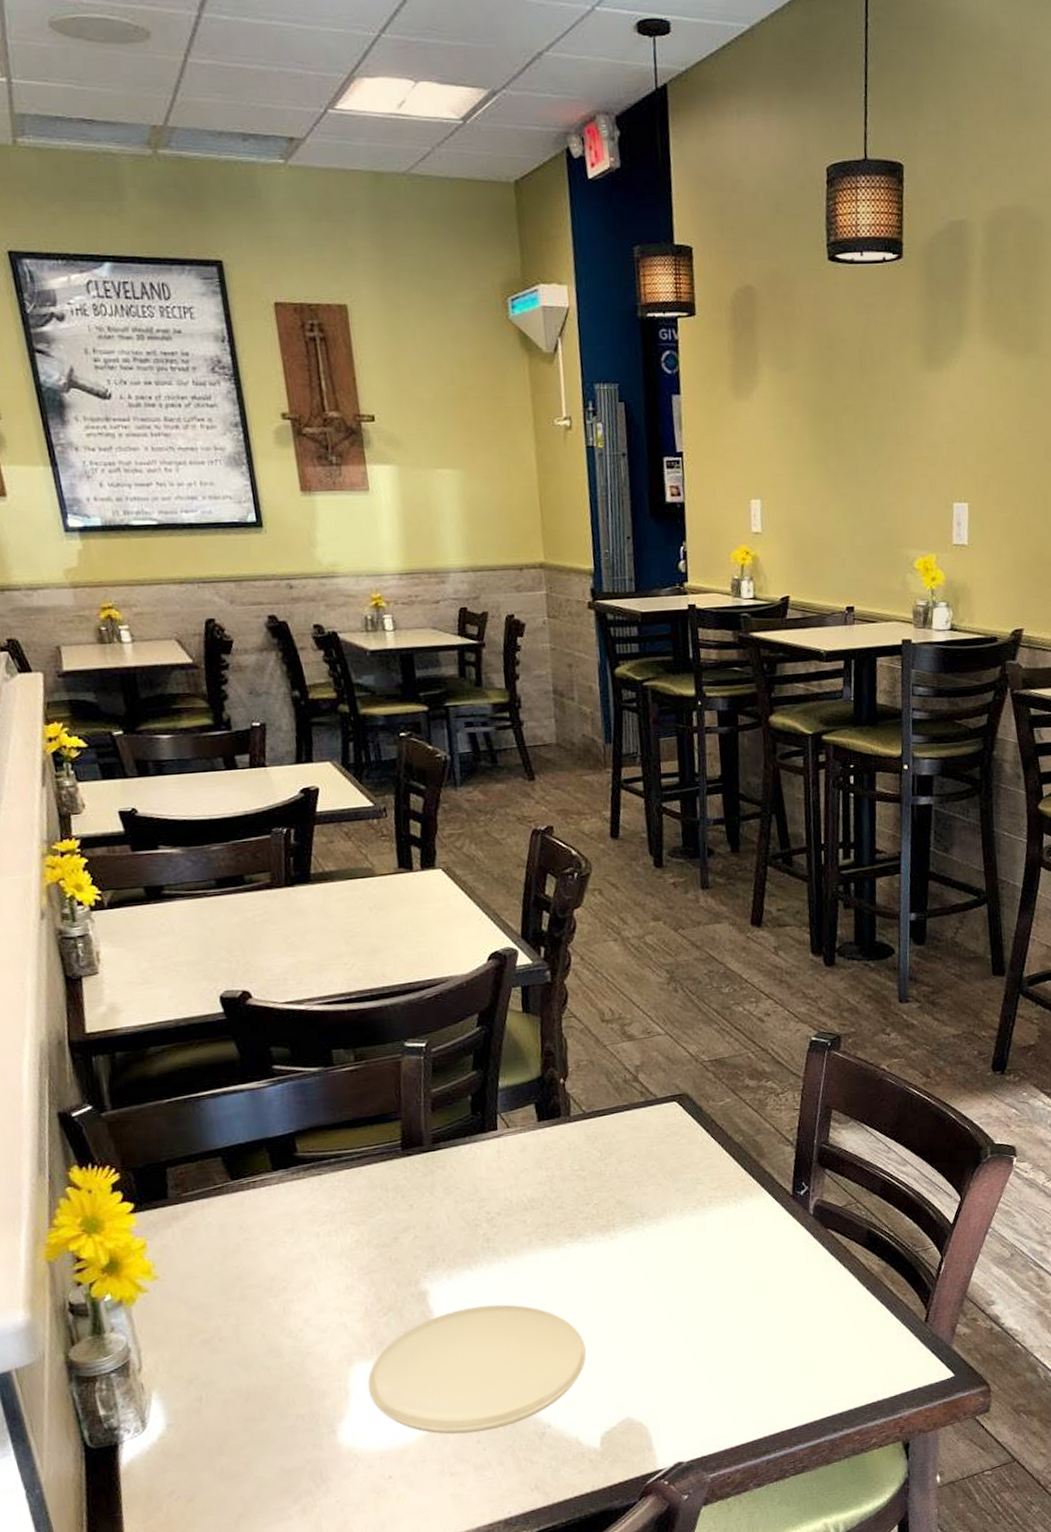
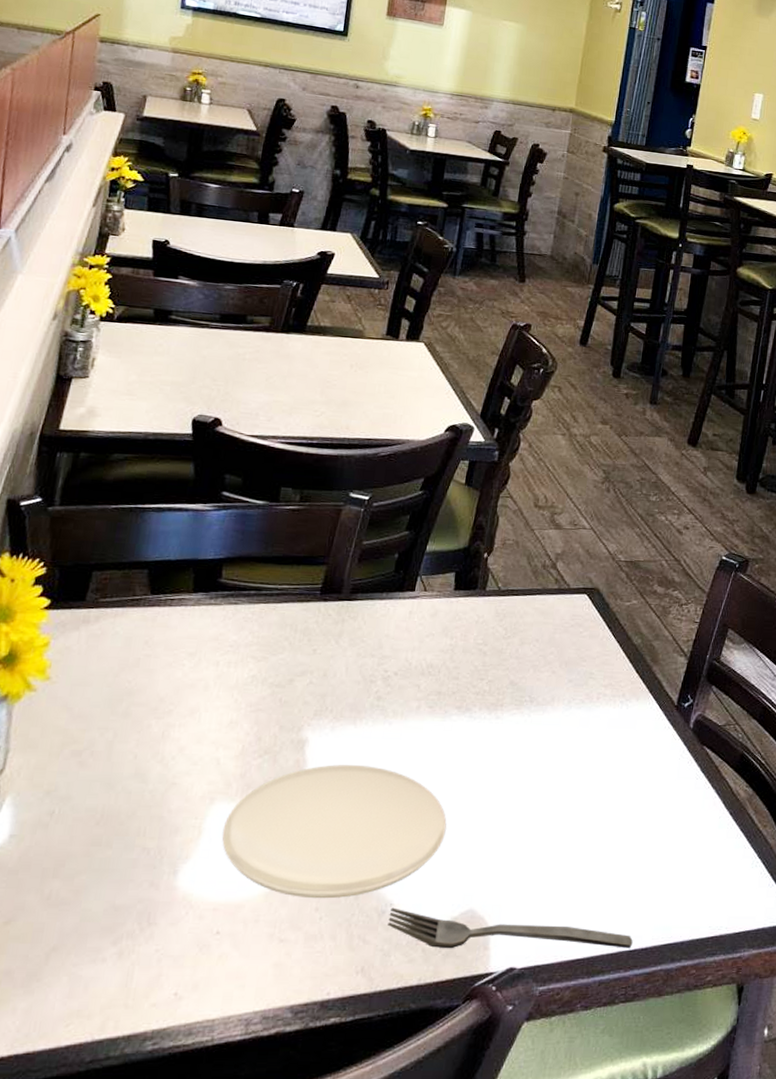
fork: none [549,1415,793,1457] -> present [388,907,633,949]

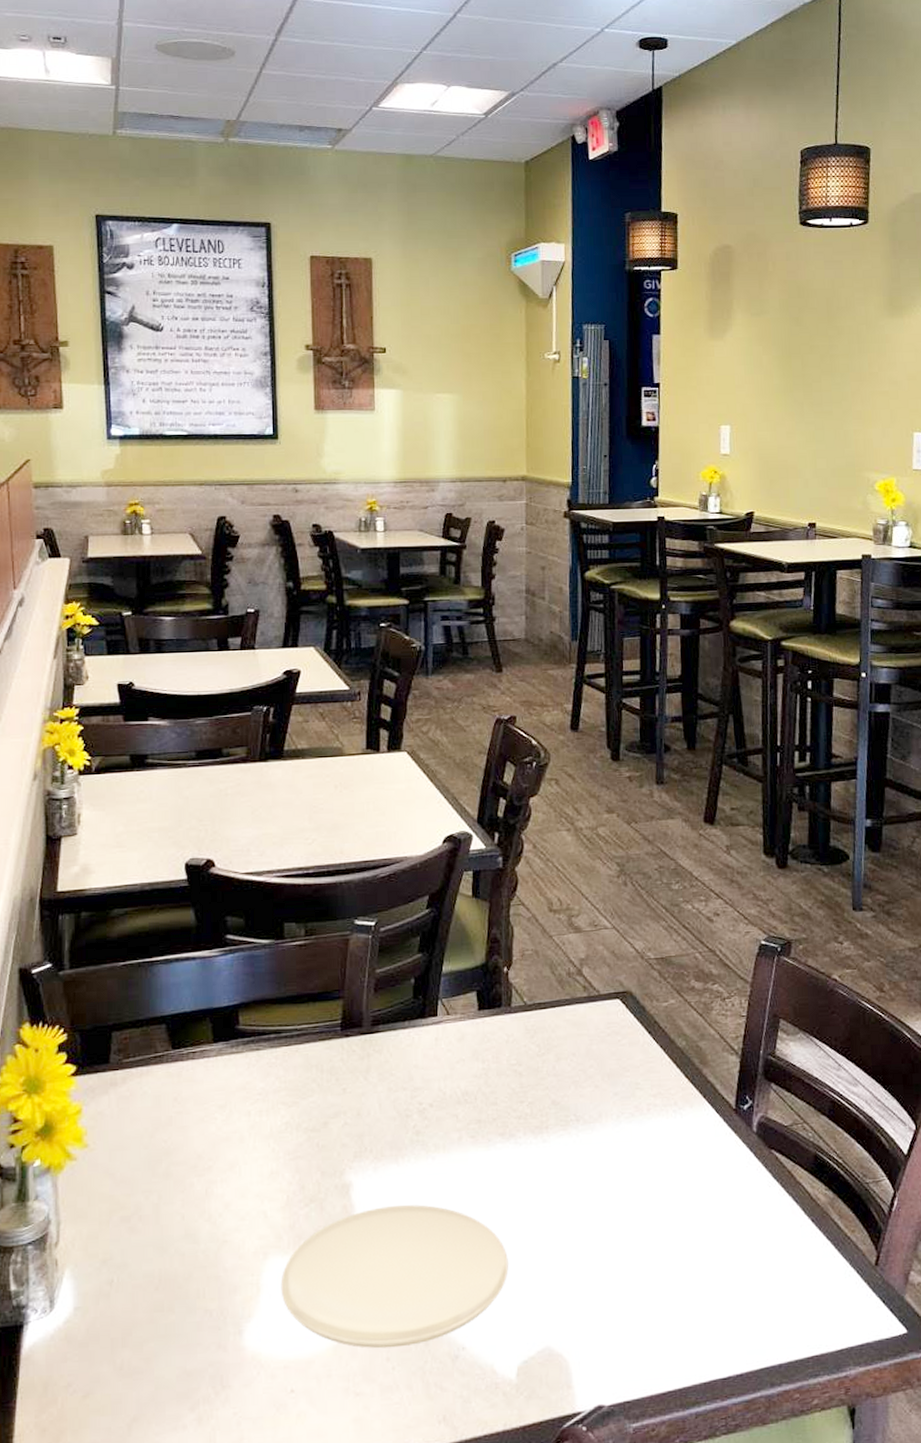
fork: present [388,907,633,949] -> none [463,1351,726,1391]

